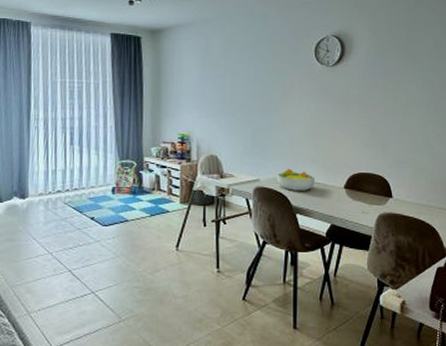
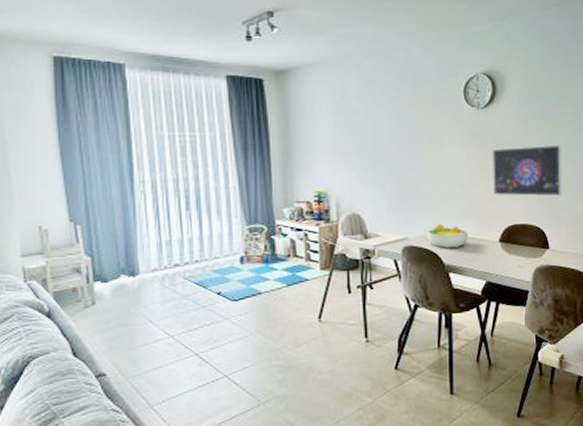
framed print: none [339,101,407,149] -> present [491,144,563,197]

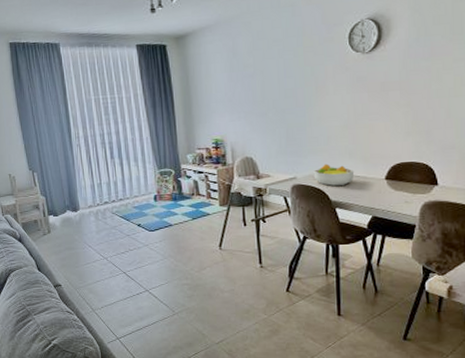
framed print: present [491,144,563,197] -> none [377,82,454,135]

